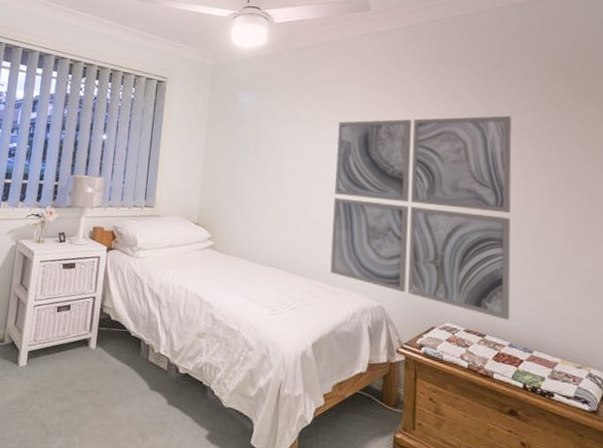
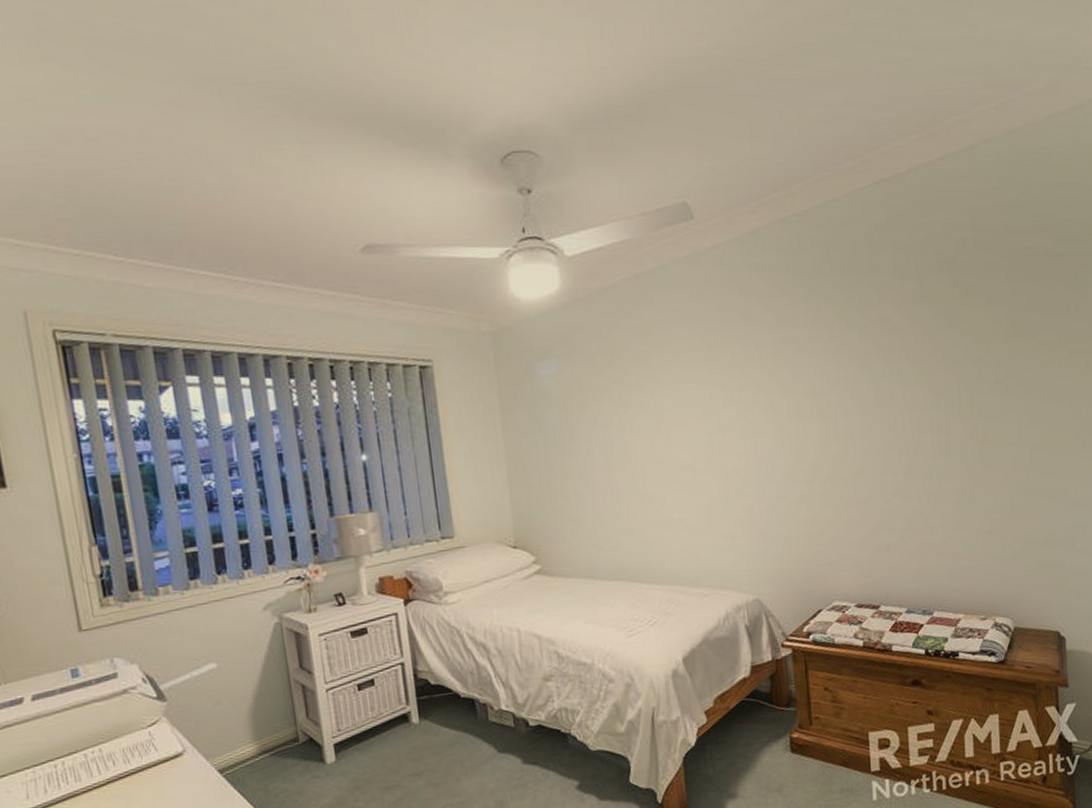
wall art: present [330,115,512,320] -> none [673,336,905,585]

